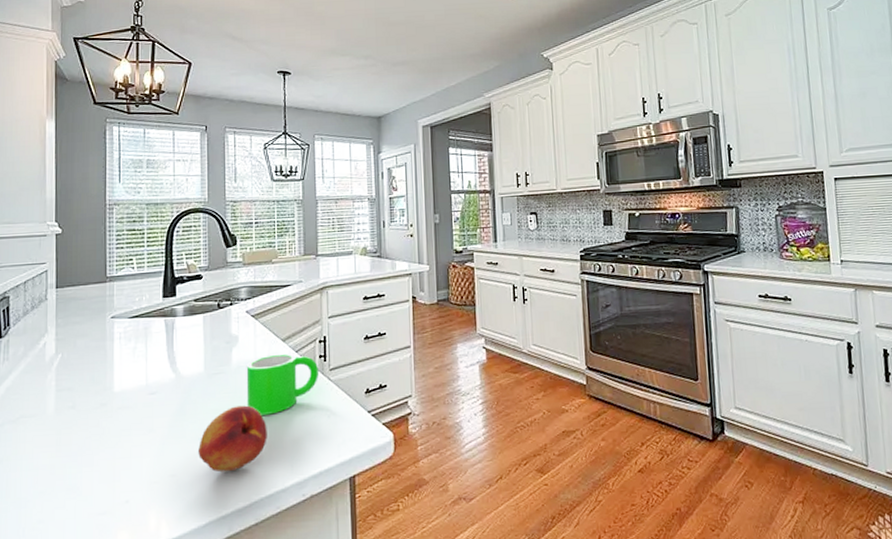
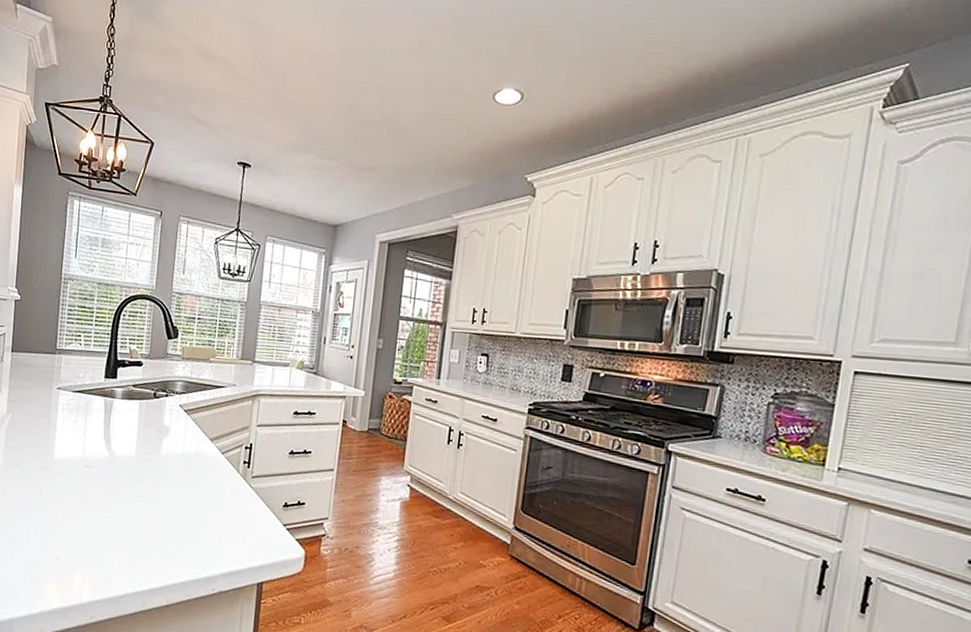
fruit: present [198,405,267,473] -> none [122,493,187,554]
mug: present [246,353,320,415] -> none [170,451,242,509]

